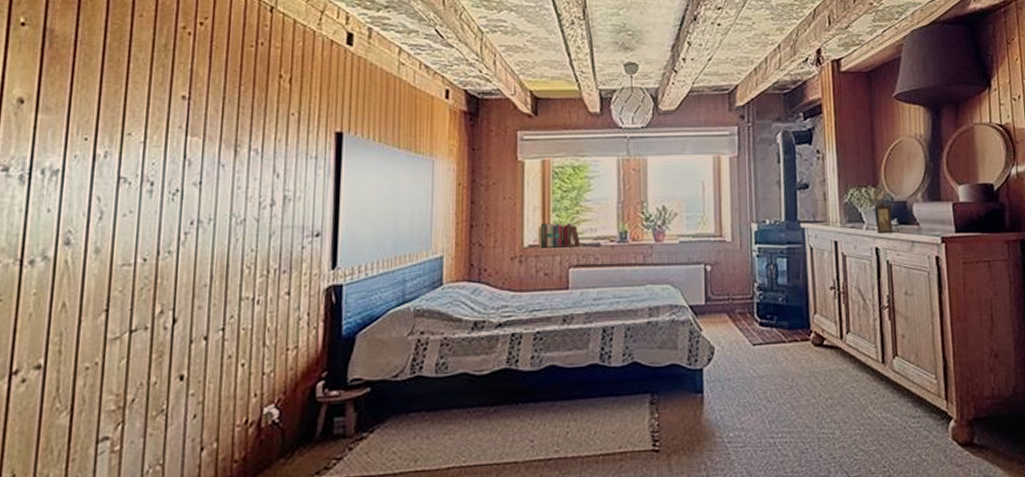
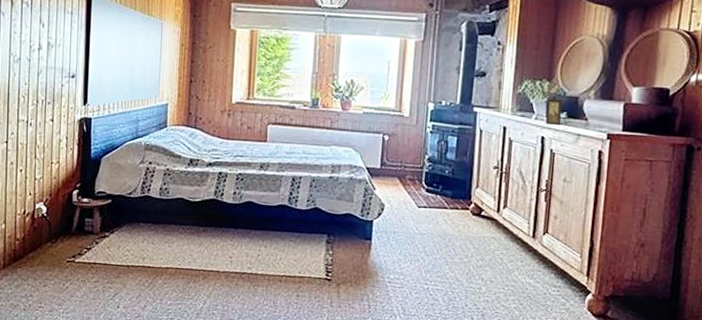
books: present [539,222,581,248] -> none [244,84,279,108]

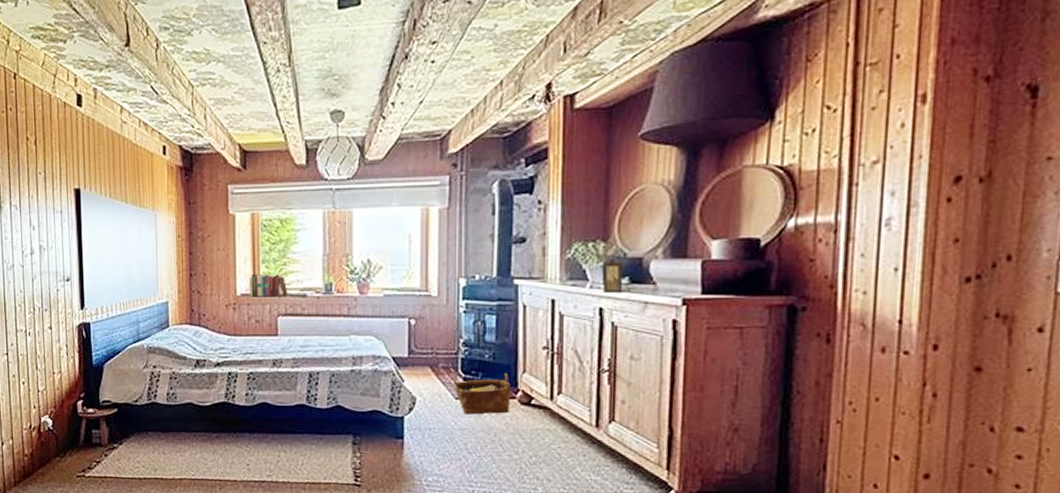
books: none [244,84,279,108] -> present [250,273,288,297]
woven basket: none [417,187,466,222] -> present [452,372,511,415]

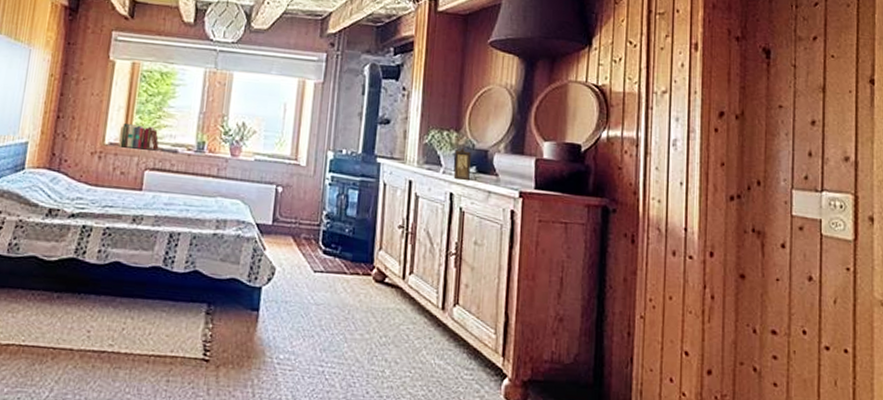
woven basket: present [452,372,511,415] -> none [312,248,367,290]

